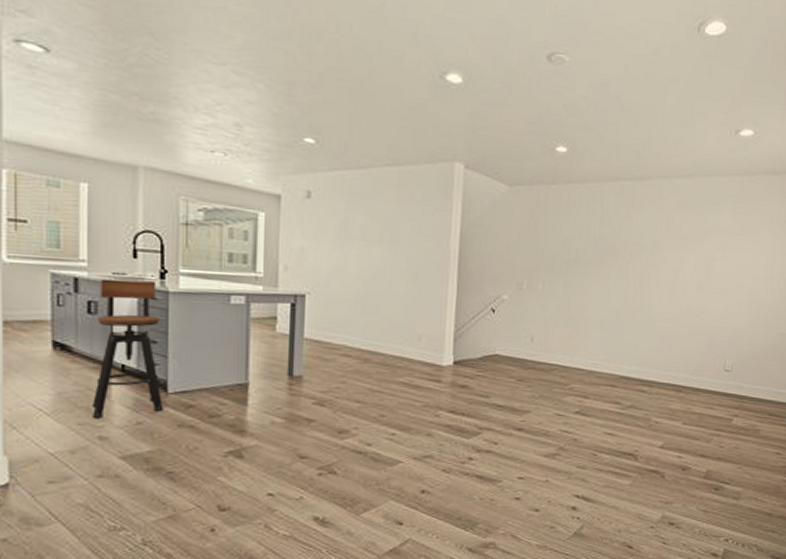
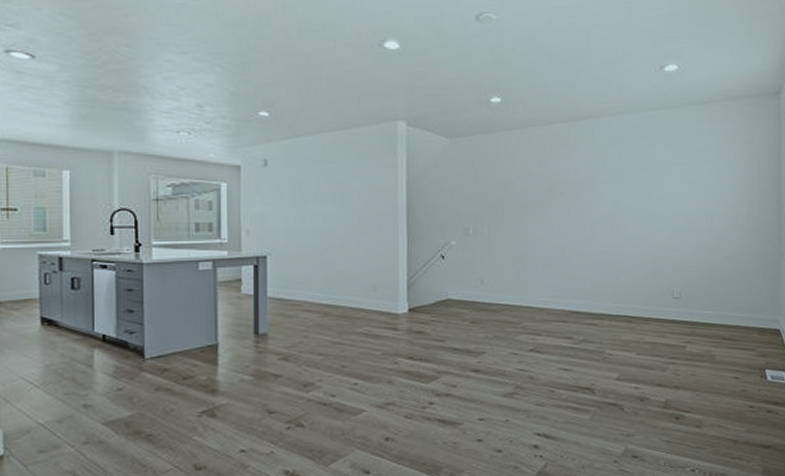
bar stool: present [93,278,164,418] -> none [77,254,142,387]

